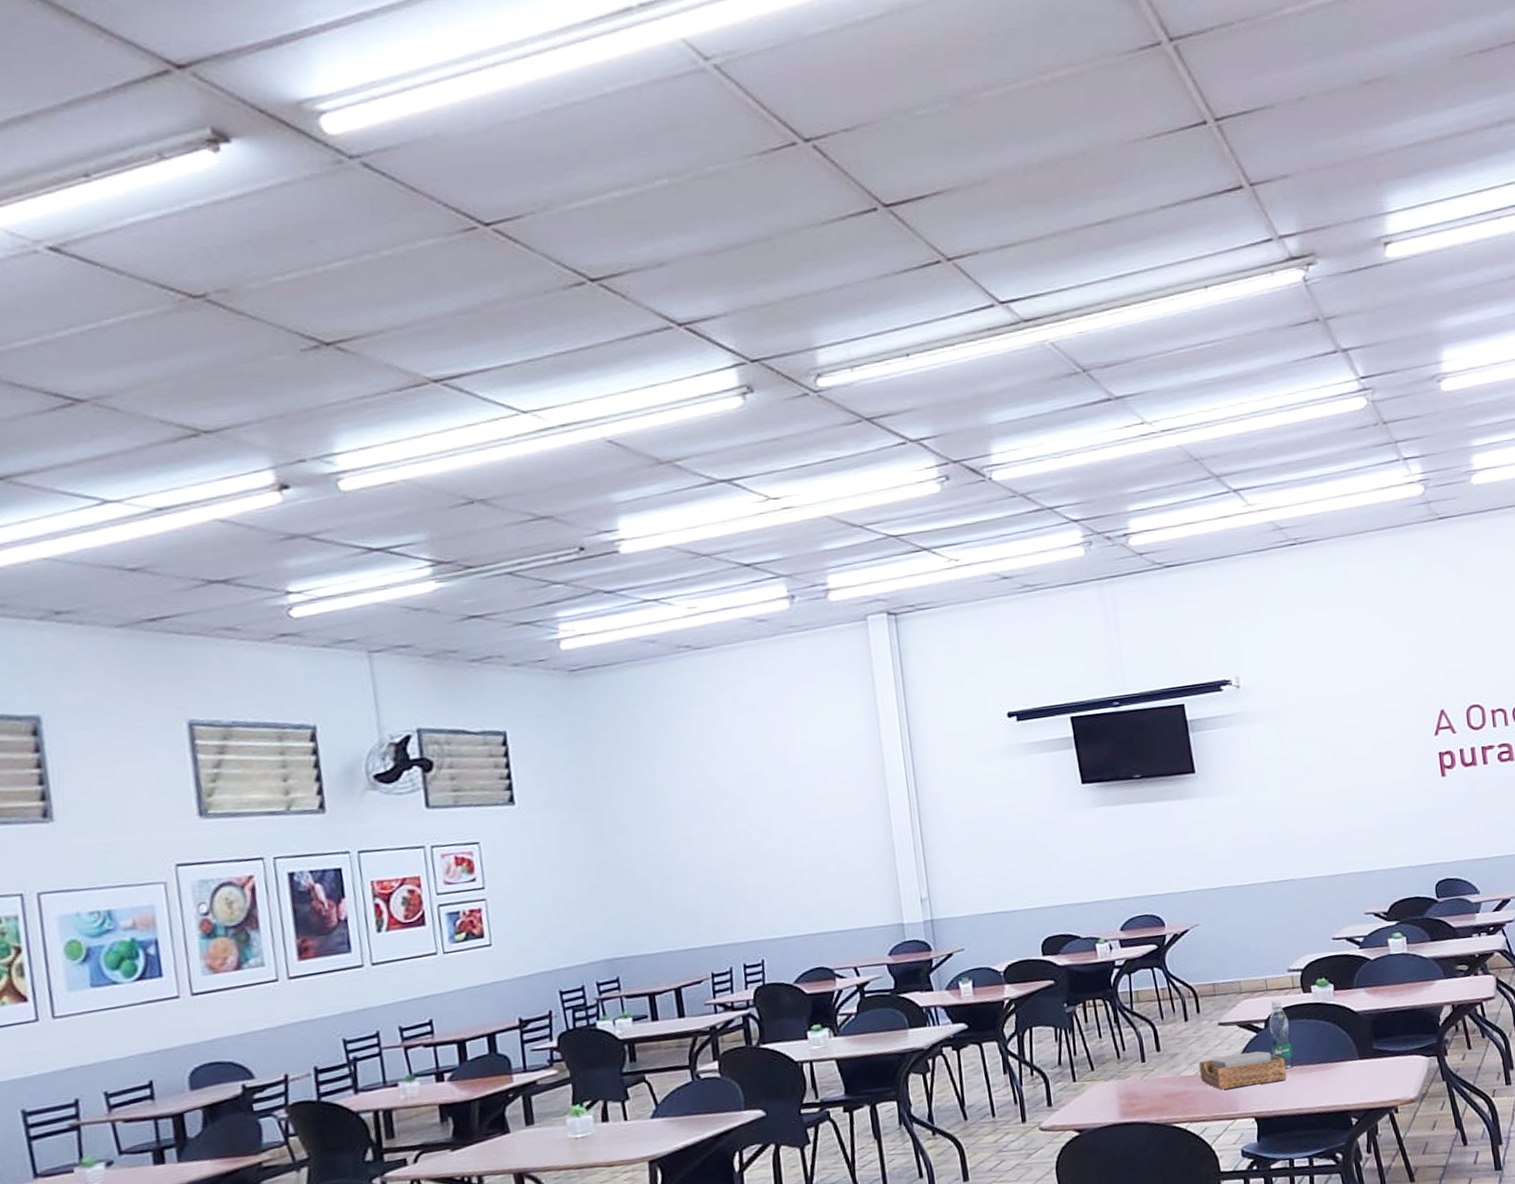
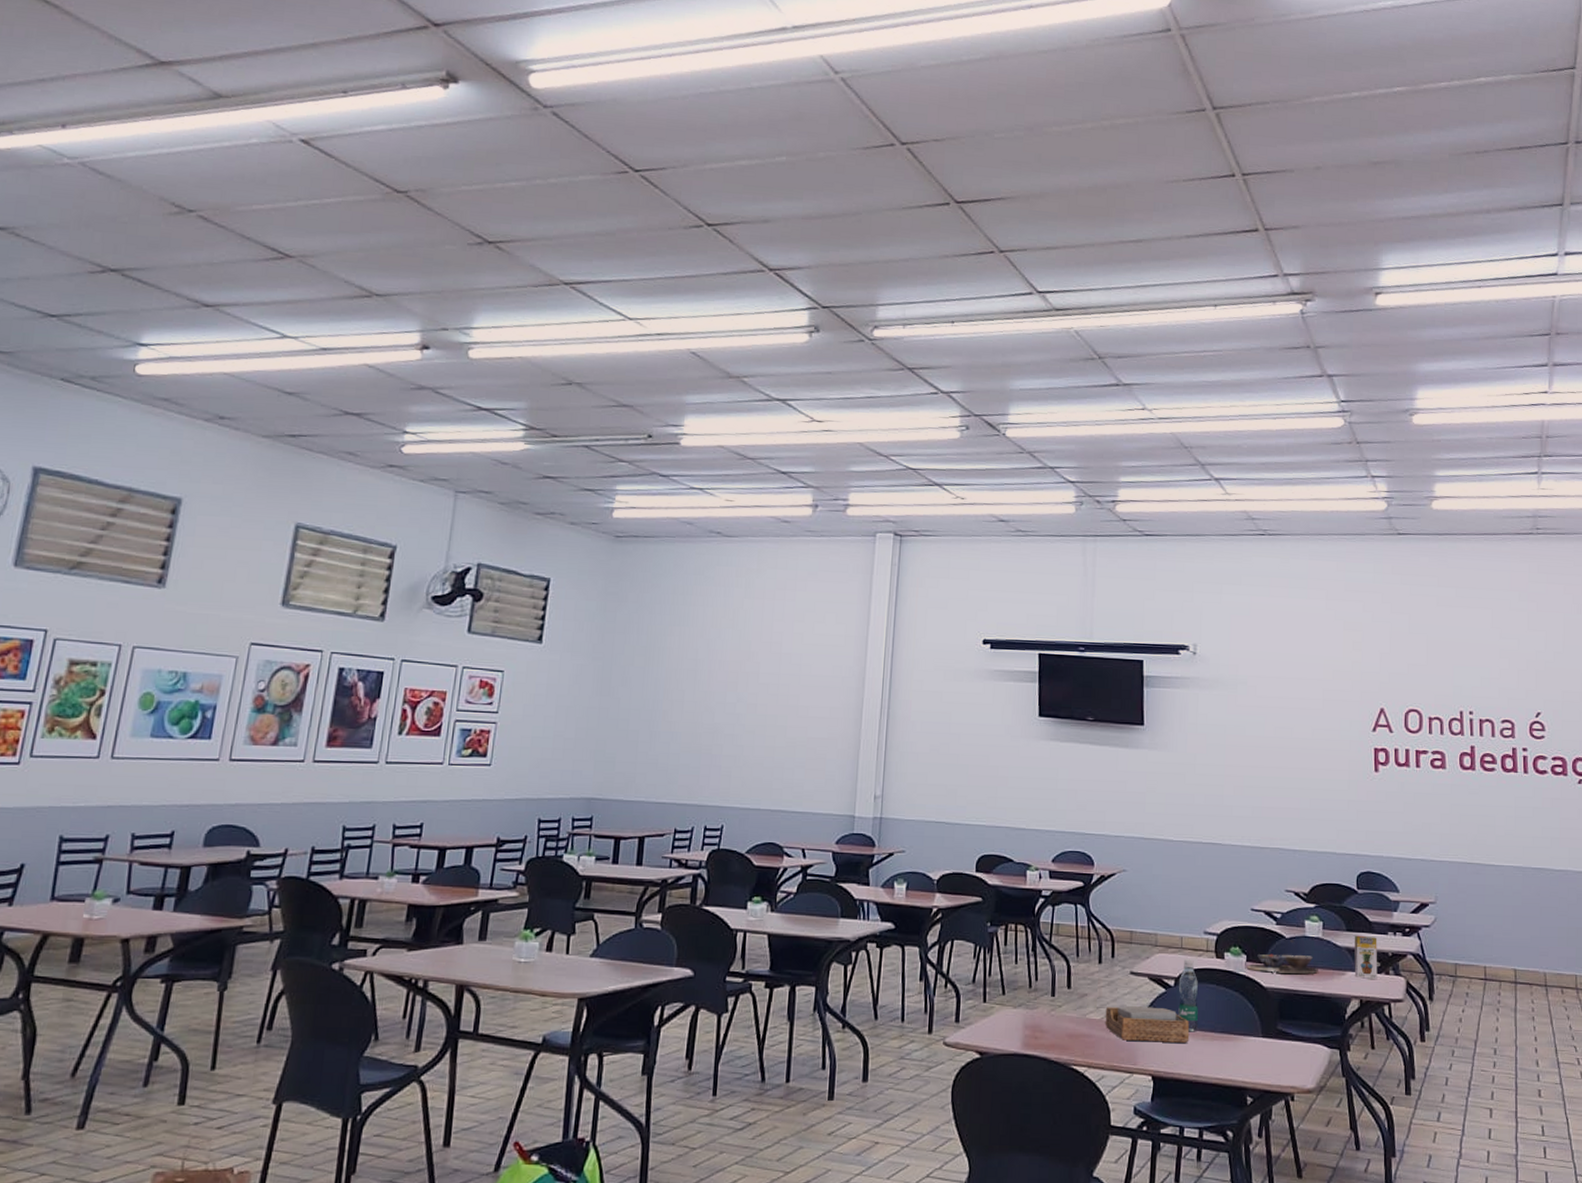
food tray: none [1334,960,1407,998] -> present [1246,940,1318,975]
juice box: none [1439,941,1467,985] -> present [1354,935,1378,980]

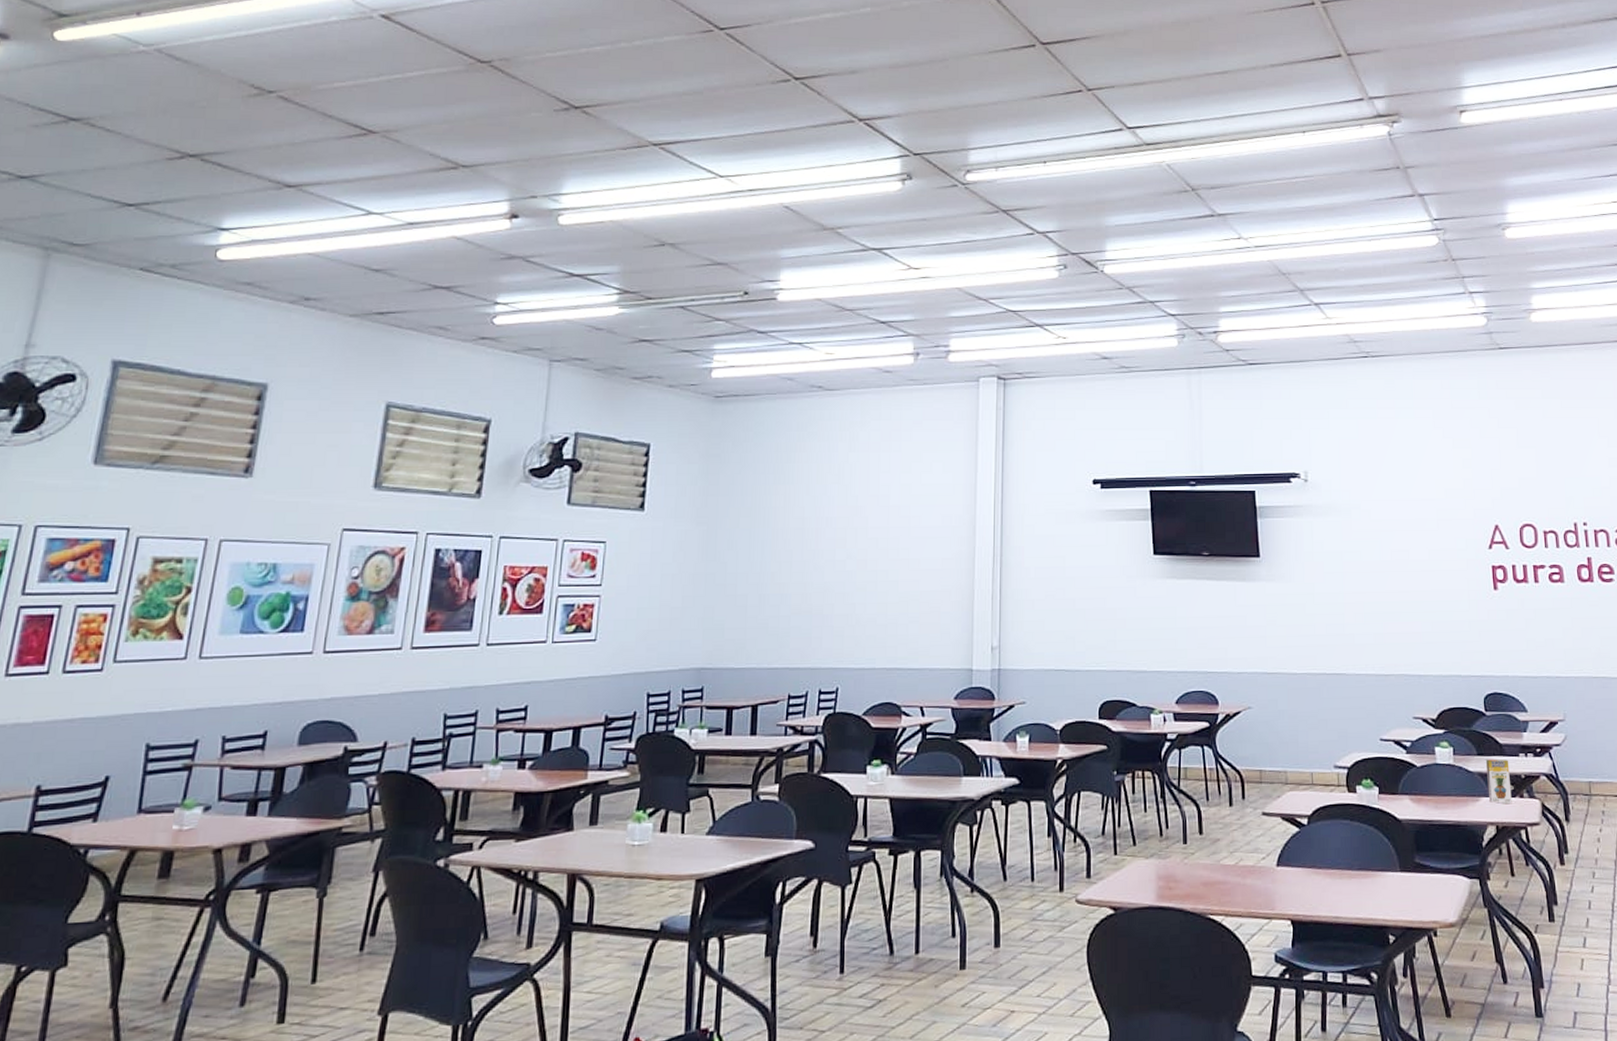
napkin holder: present [1105,1006,1190,1044] -> none [1239,848,1327,886]
bottle: present [1178,959,1199,1032] -> none [1311,795,1335,872]
food tray: present [1246,940,1318,975] -> none [1379,768,1452,804]

